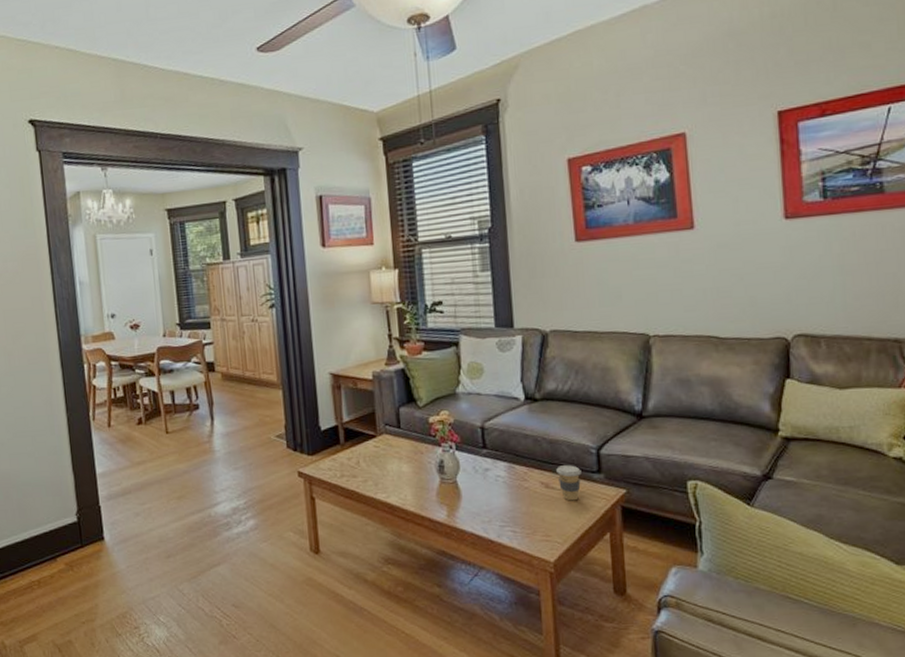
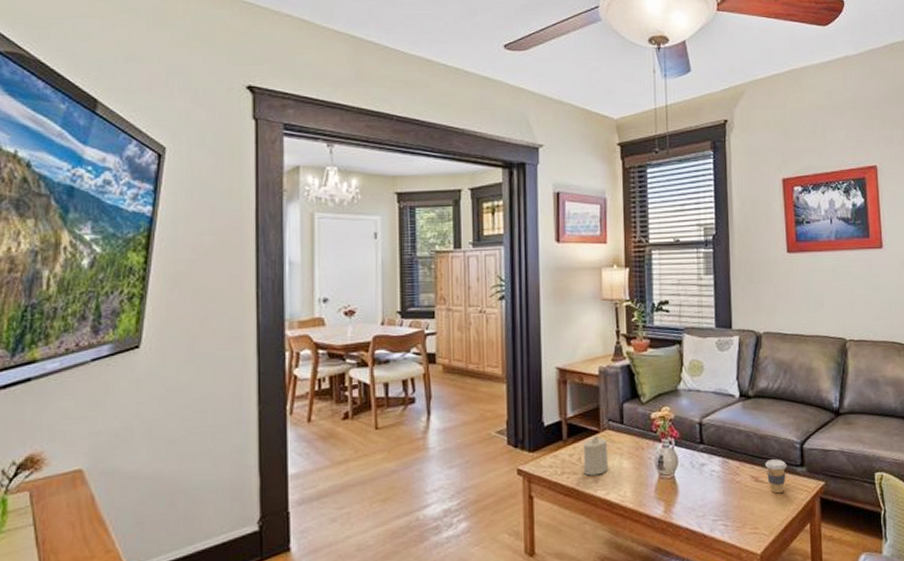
candle: none [361,440,388,479] -> present [583,435,609,476]

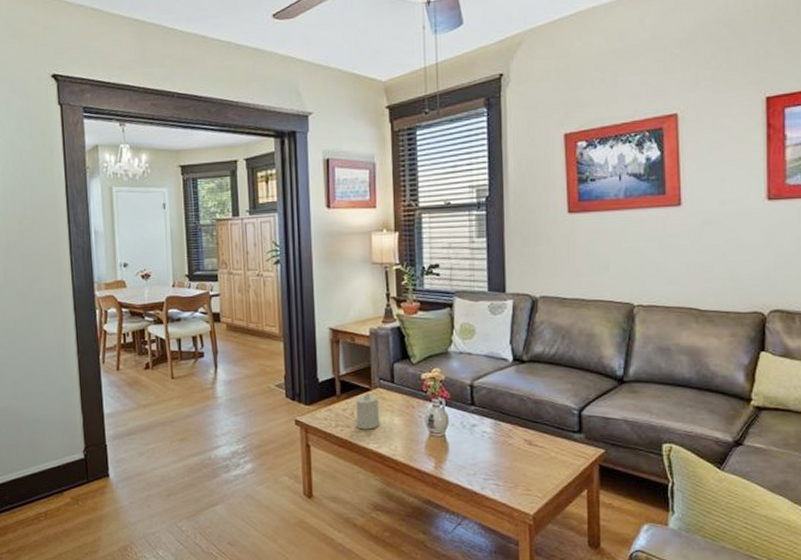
coffee cup: present [765,459,787,494] -> none [540,424,563,458]

